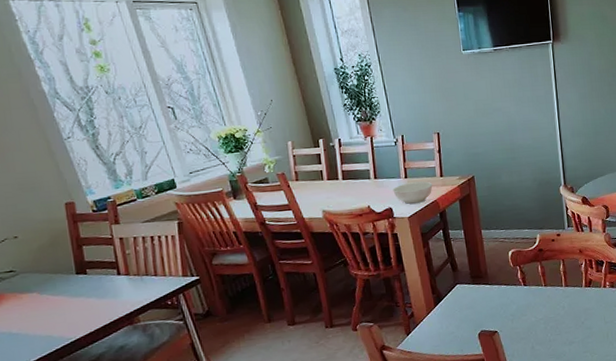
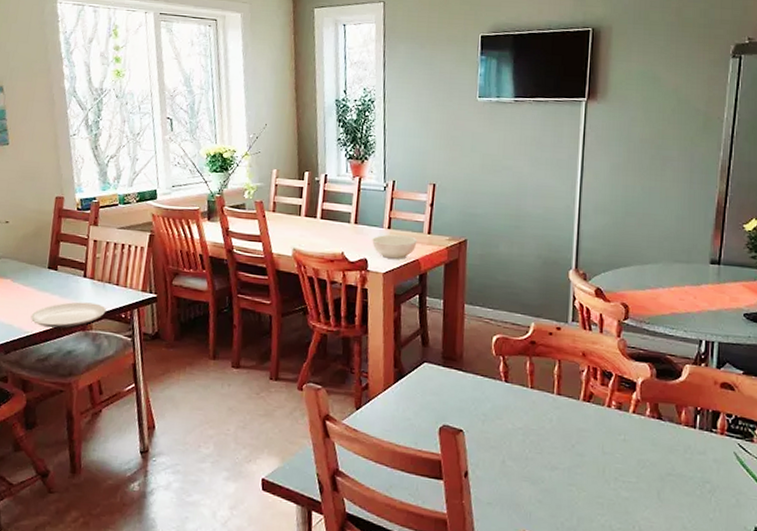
plate: none [69,297,151,330] -> present [30,302,106,328]

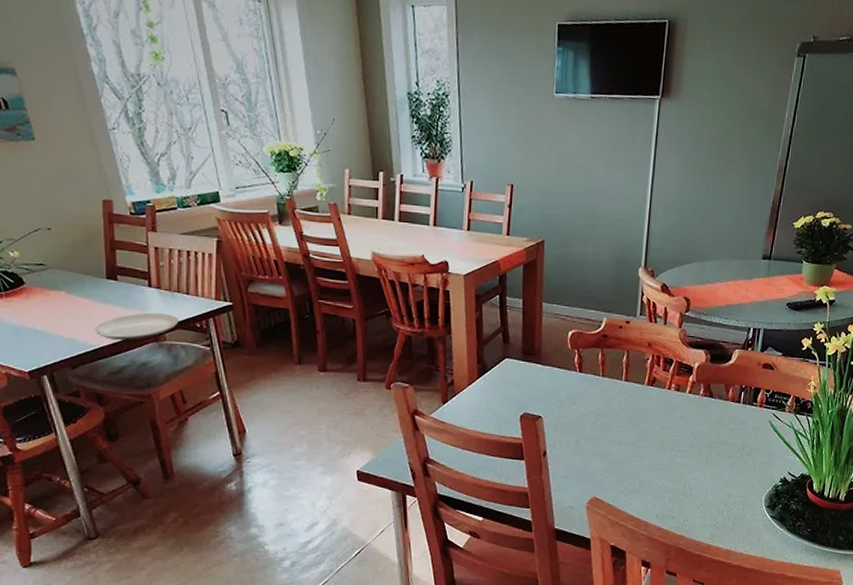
bowl: present [372,234,418,259] -> none [452,236,497,261]

